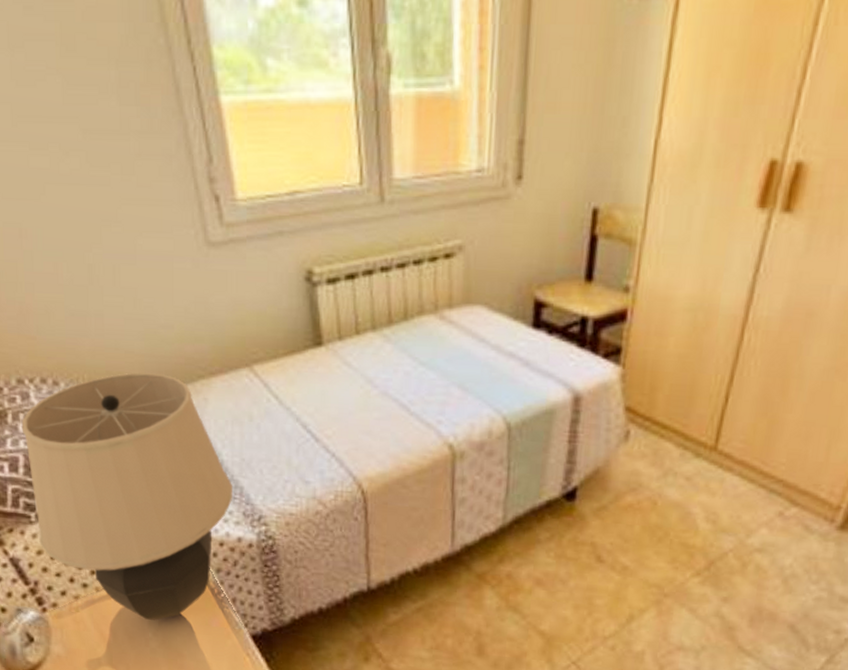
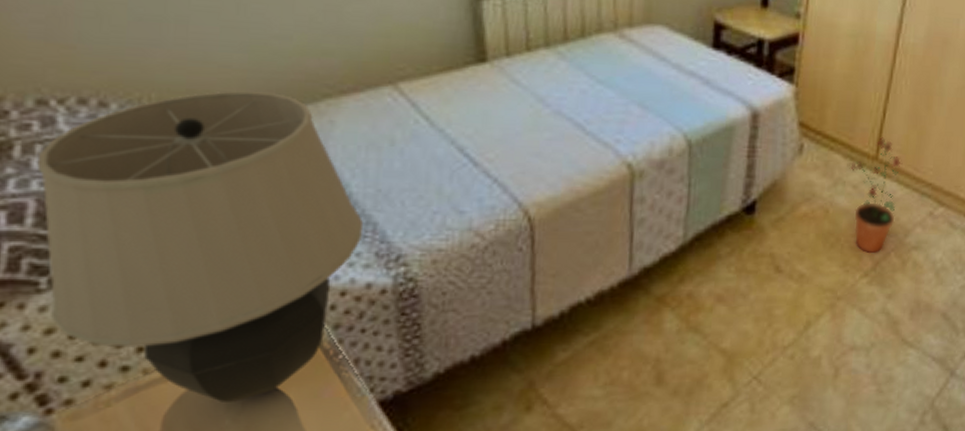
potted plant: none [682,425,747,553] -> present [849,137,903,254]

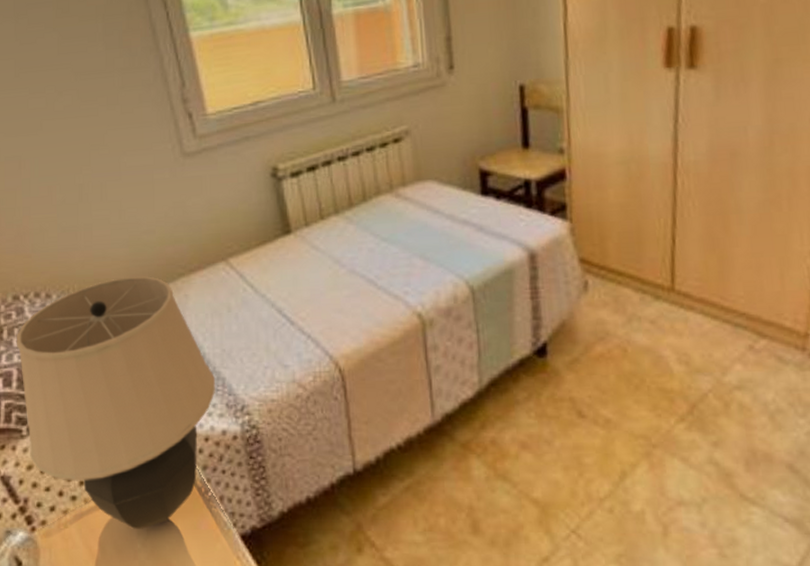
potted plant: present [849,137,903,254] -> none [642,266,707,396]

